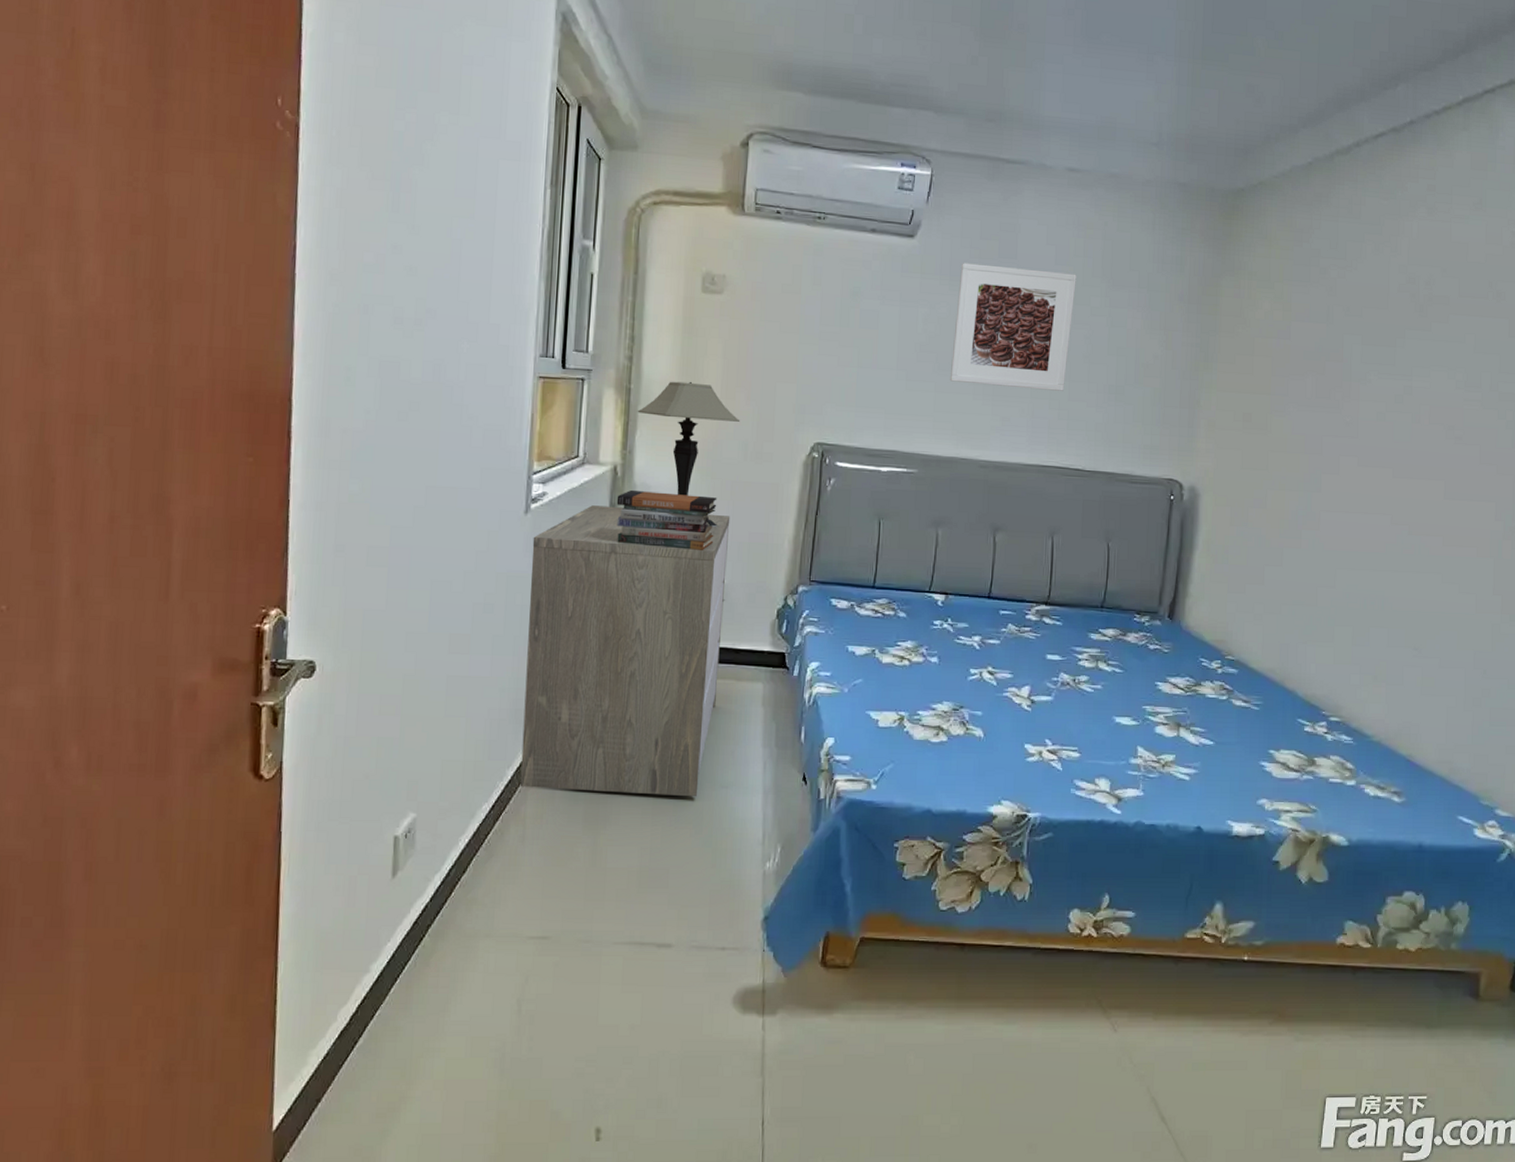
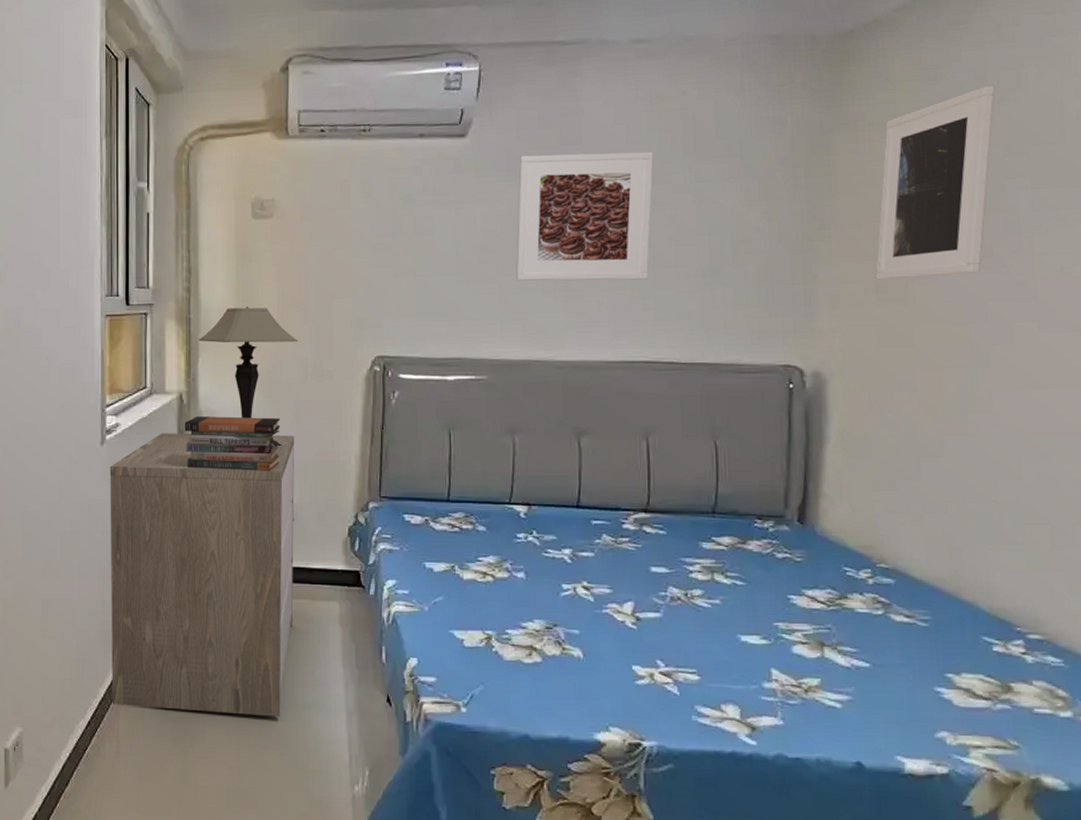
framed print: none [1244,253,1343,412] -> present [876,86,995,280]

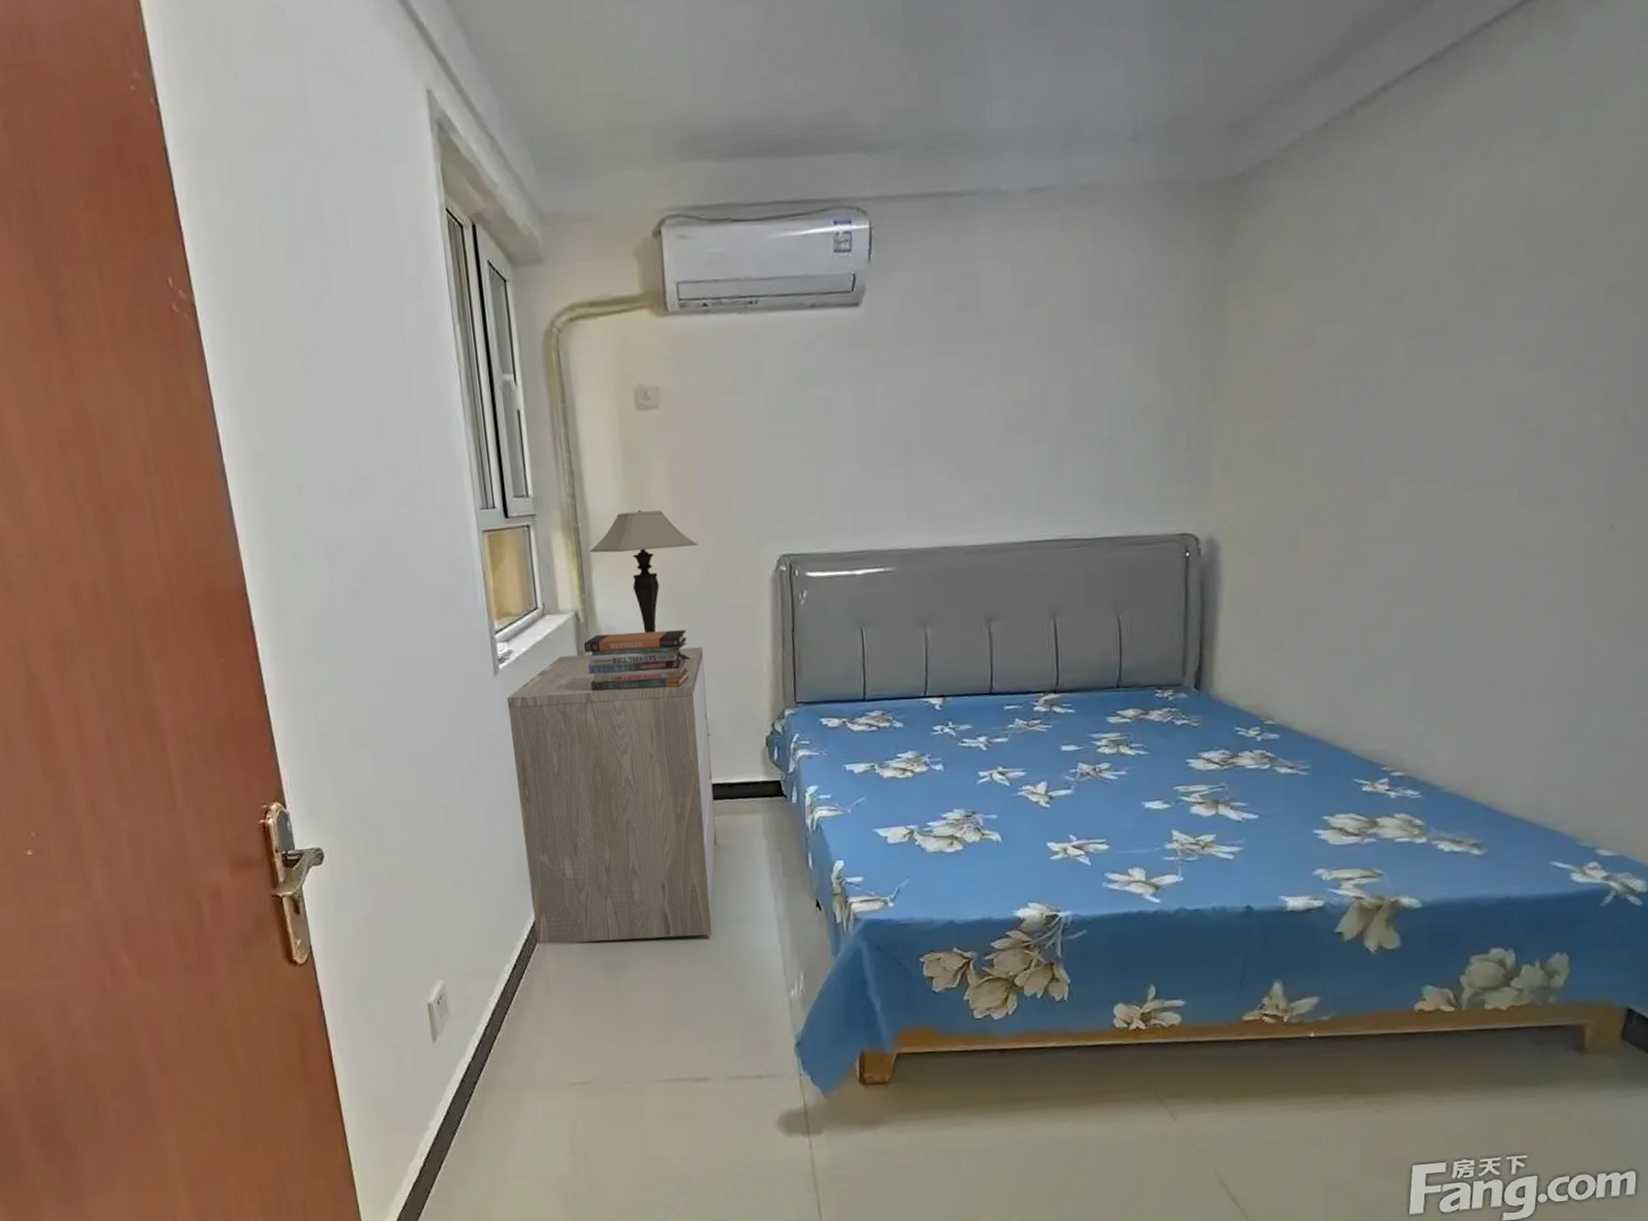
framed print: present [515,151,654,281] -> none [916,314,1052,463]
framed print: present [876,86,995,280] -> none [1264,231,1375,440]

